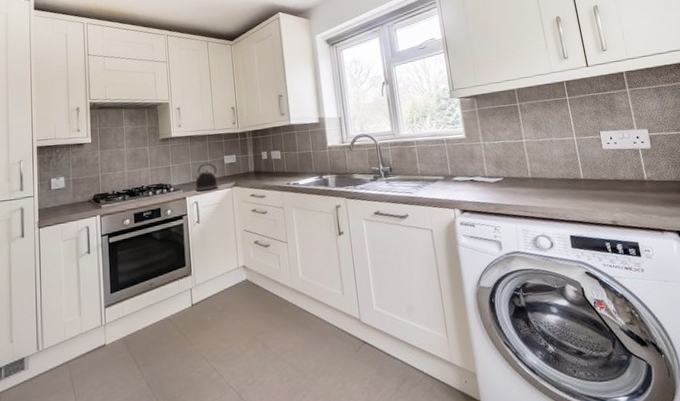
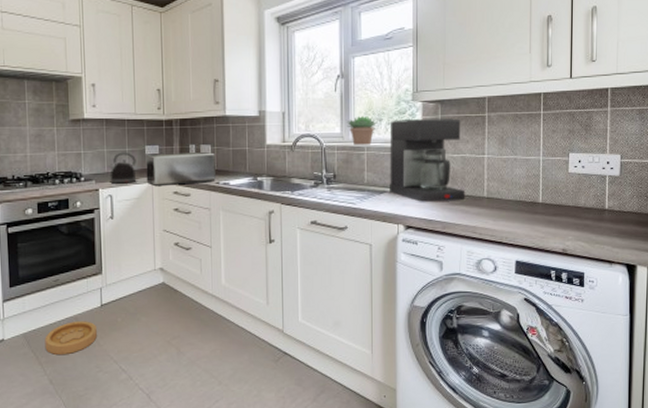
pet bowl: none [142,321,189,357] -> present [45,321,97,355]
toaster: none [225,157,286,192] -> present [145,152,216,187]
succulent plant: none [396,114,422,141] -> present [347,115,377,145]
coffee maker: none [434,110,512,187] -> present [389,118,466,202]

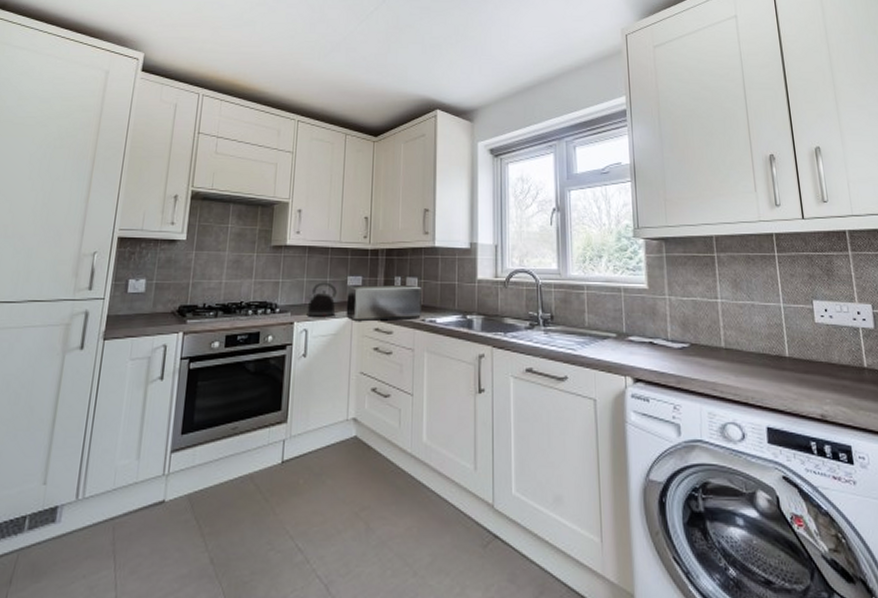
pet bowl: present [45,321,97,355] -> none [211,481,274,526]
succulent plant: present [347,115,377,145] -> none [564,251,596,284]
coffee maker: present [389,118,466,202] -> none [611,257,701,351]

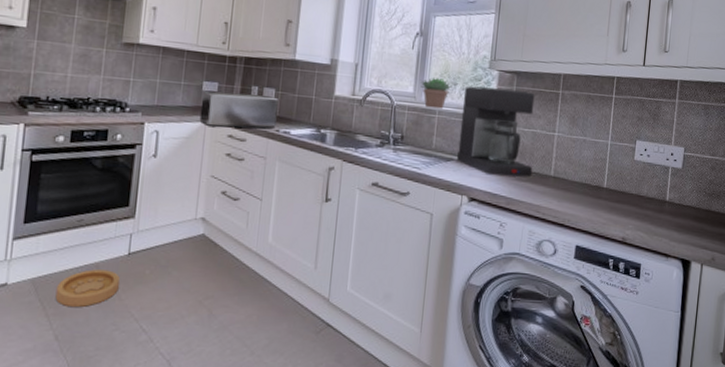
pet bowl: none [211,481,274,526] -> present [55,269,120,308]
kettle: present [306,282,337,317] -> none [158,84,191,121]
succulent plant: none [564,251,596,284] -> present [420,77,451,109]
coffee maker: none [611,257,701,351] -> present [457,86,535,178]

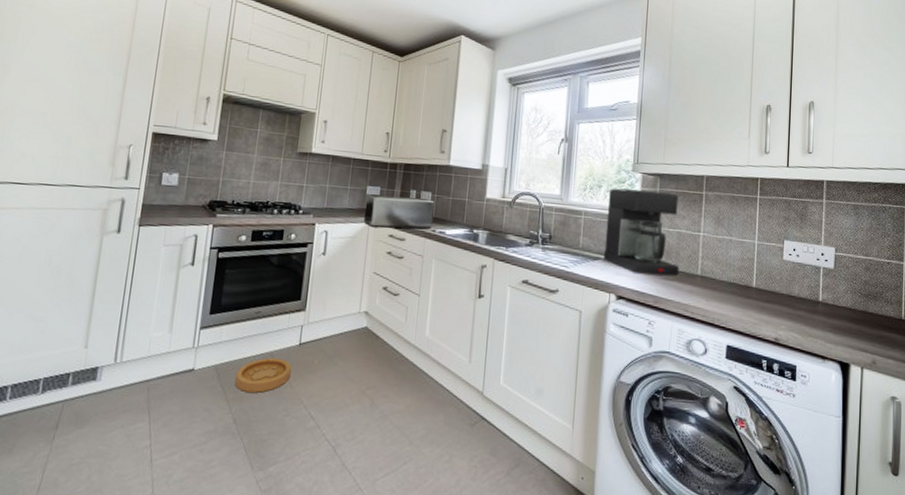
succulent plant: present [420,77,451,109] -> none [567,180,596,210]

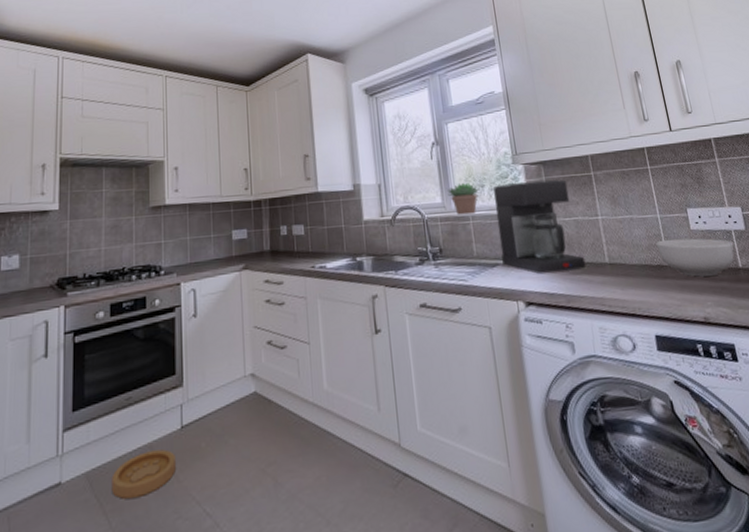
toaster: present [363,195,435,230] -> none [232,233,311,276]
succulent plant: none [567,180,596,210] -> present [447,182,479,215]
bowl: none [747,264,820,304] -> present [655,238,735,277]

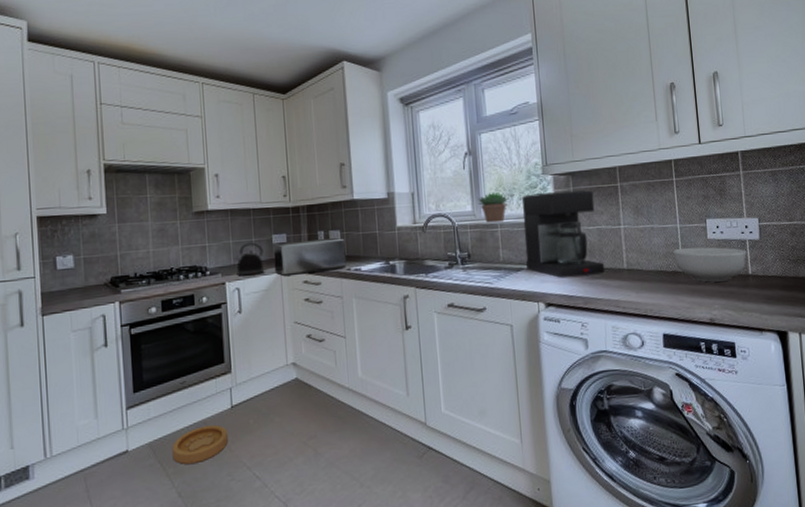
kettle: none [191,238,225,276] -> present [234,242,266,276]
toaster: none [232,233,311,276] -> present [273,238,347,277]

